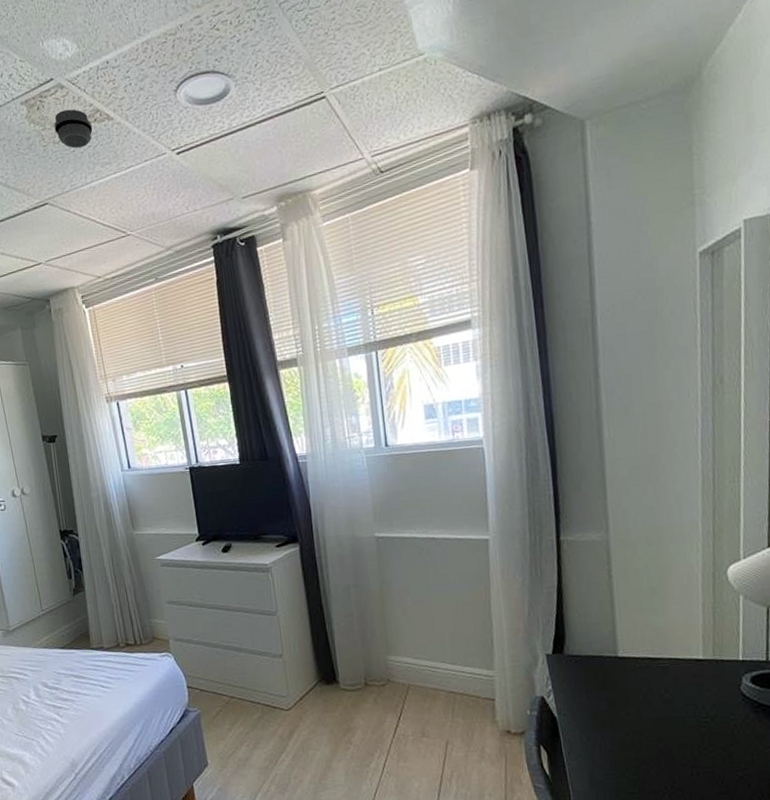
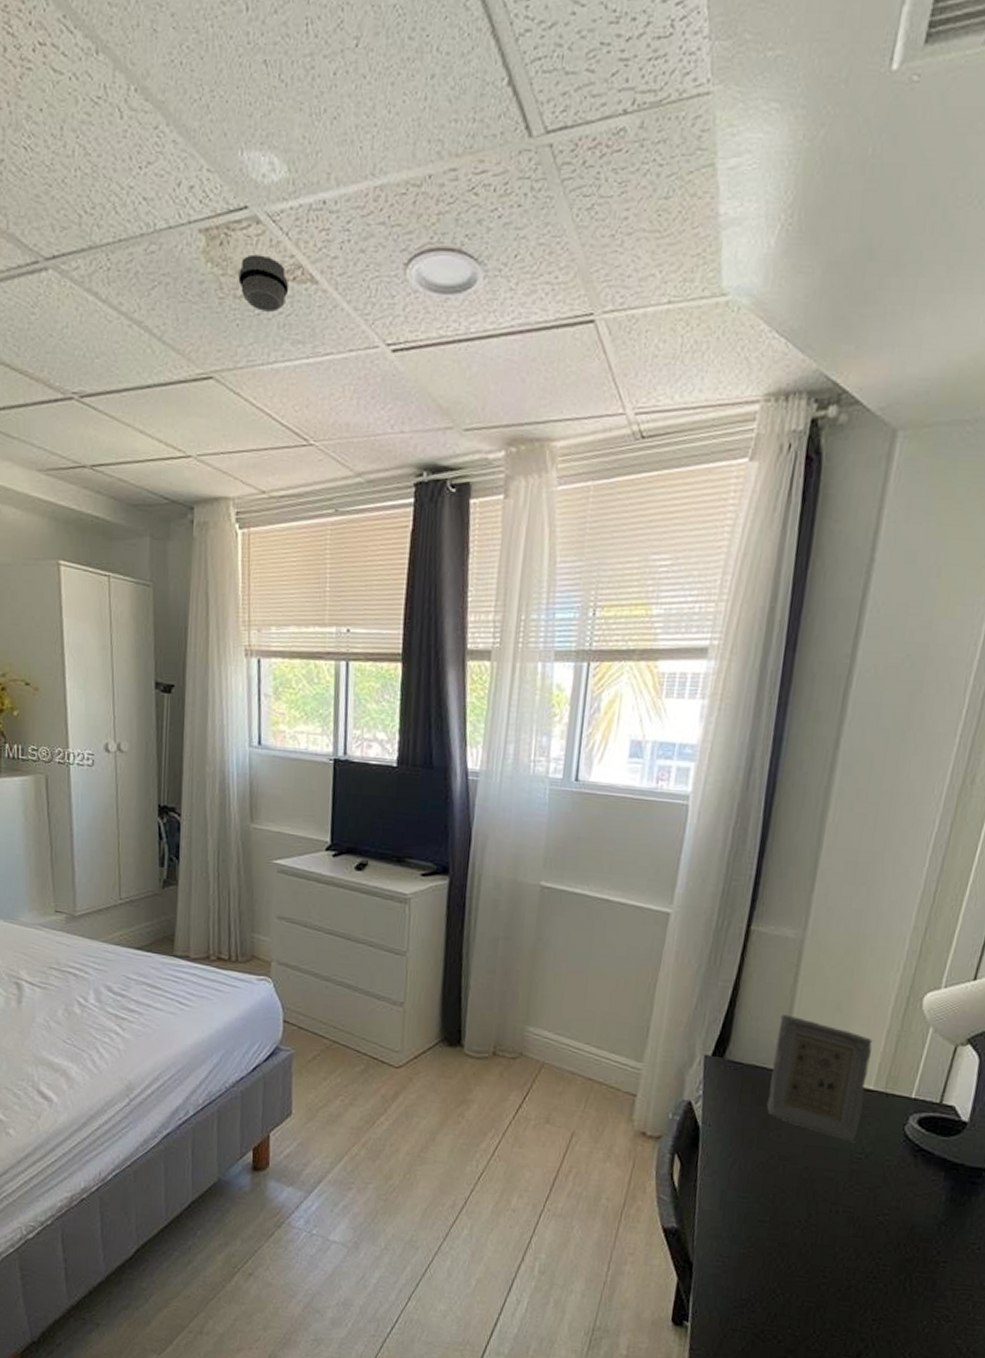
picture frame: none [604,606,699,709] -> present [766,1014,873,1143]

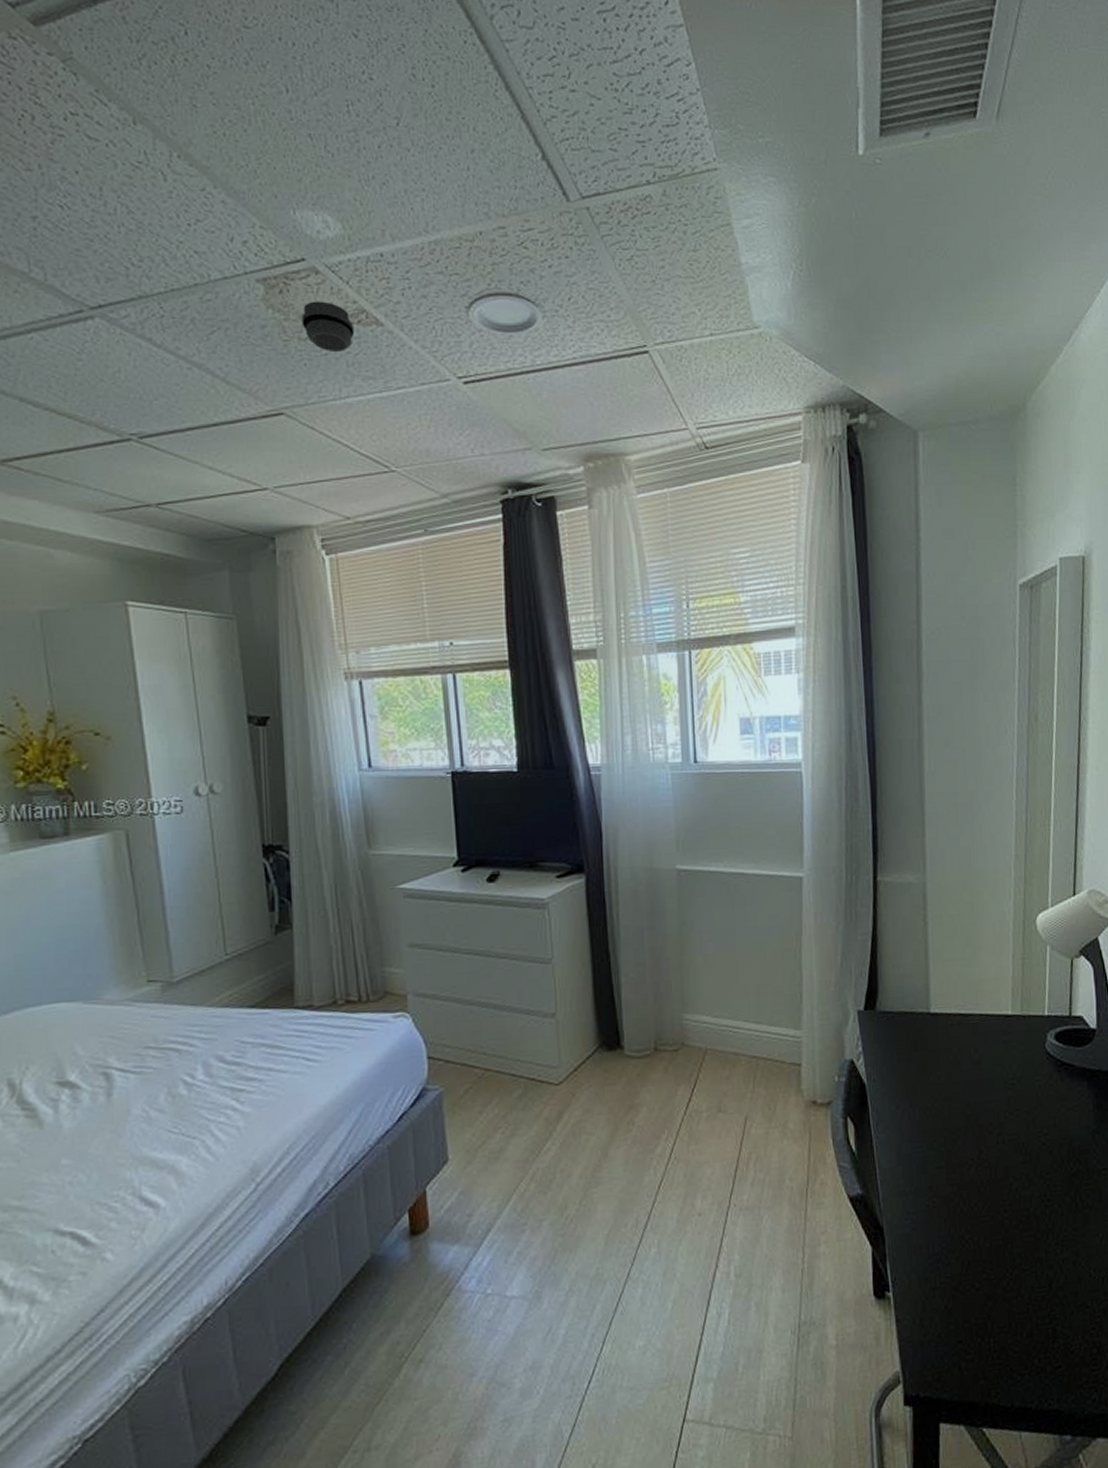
picture frame: present [766,1014,873,1143] -> none [918,956,1007,1070]

